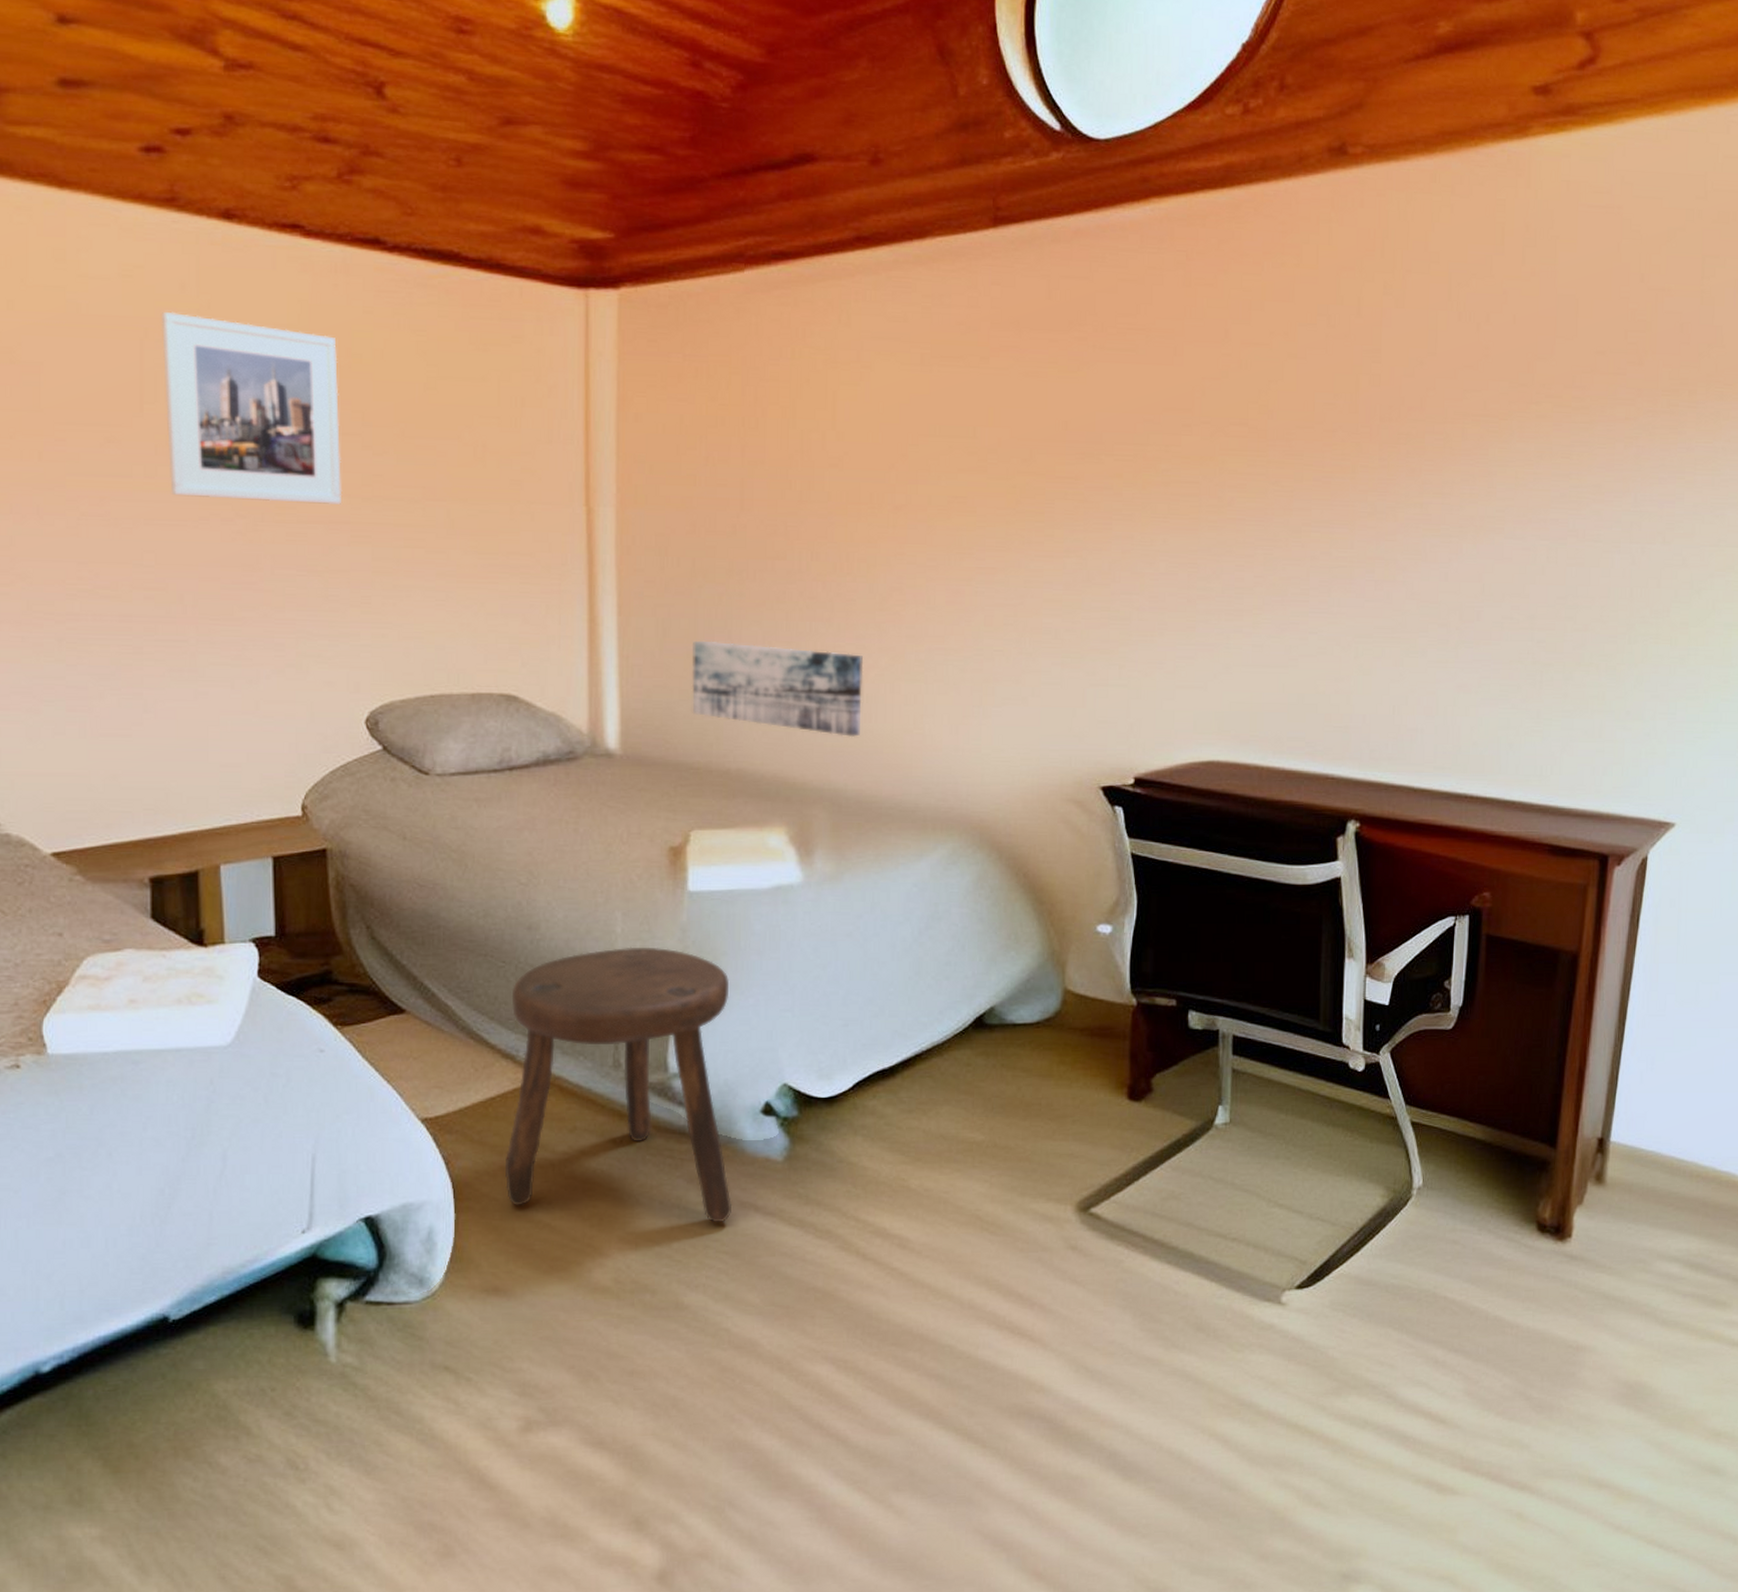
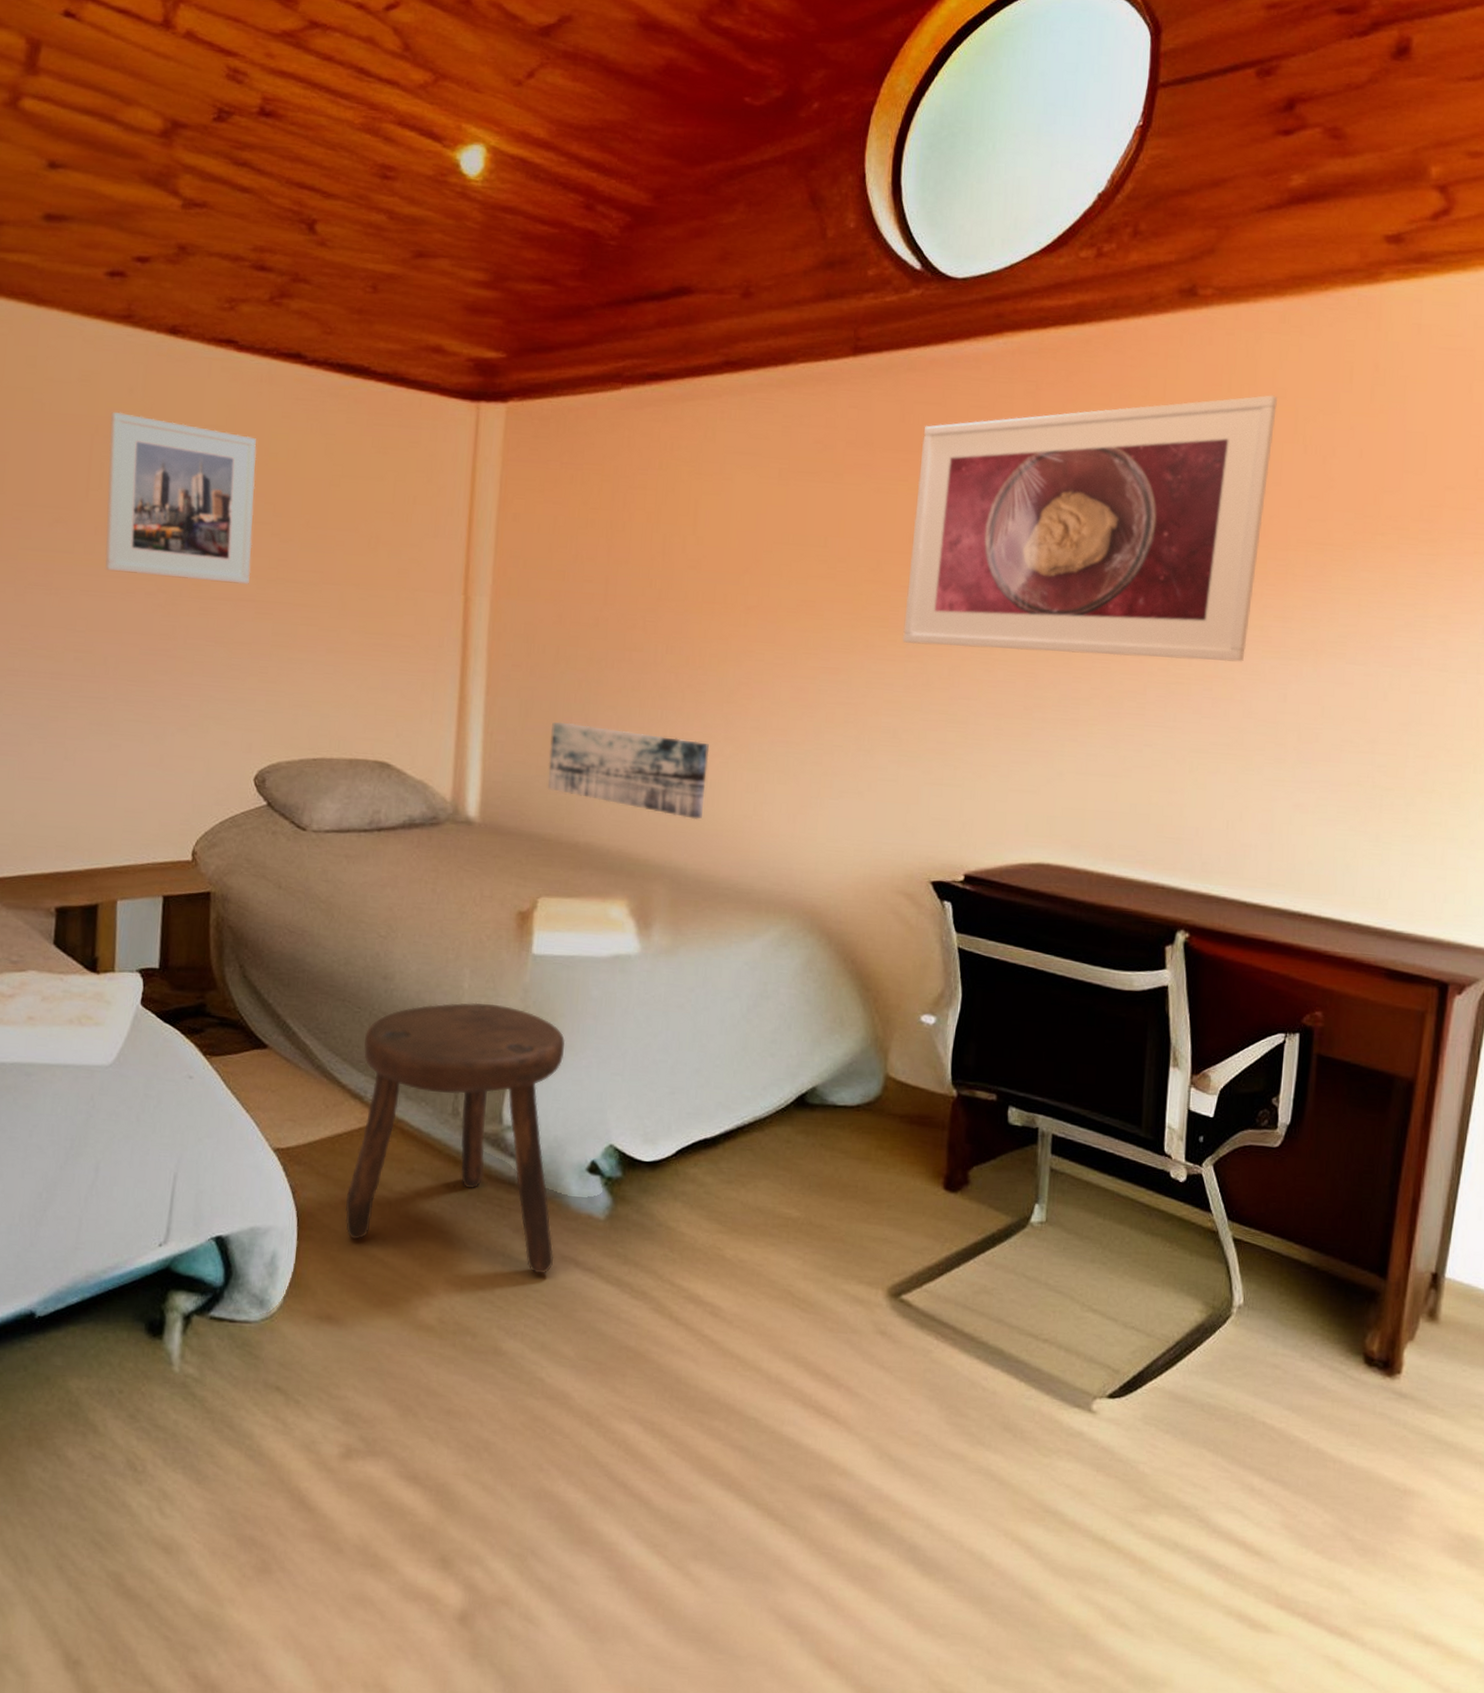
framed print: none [1059,259,1430,543] -> present [902,395,1277,662]

